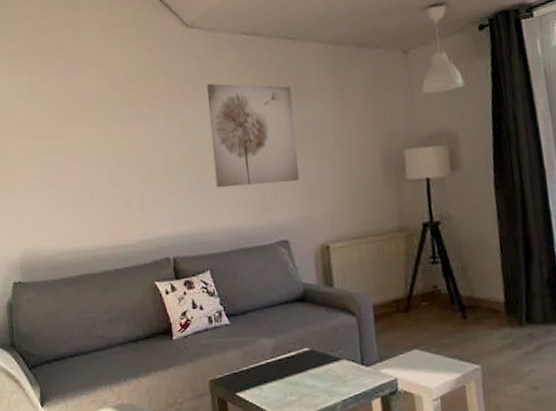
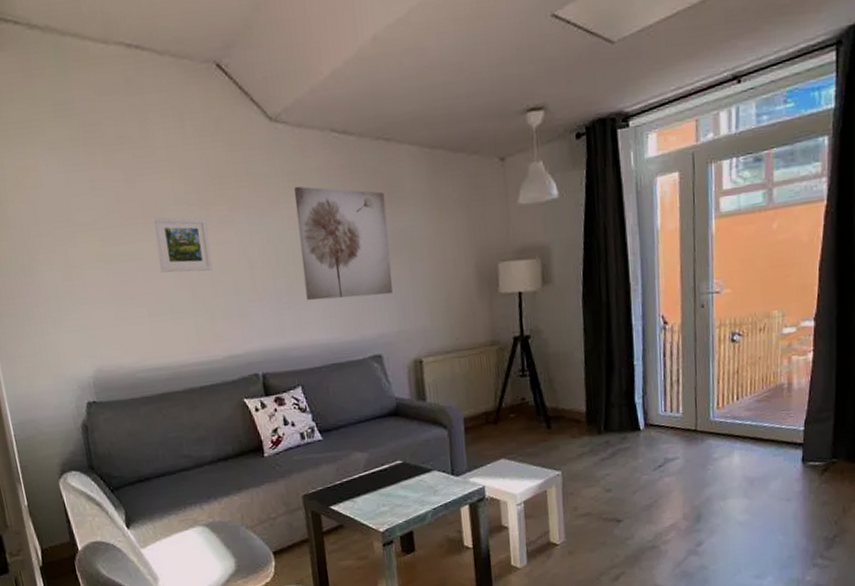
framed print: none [80,114,131,164] -> present [152,217,213,273]

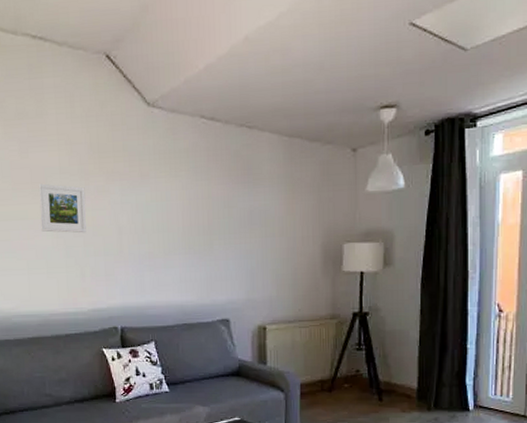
wall art: present [294,186,393,301] -> none [163,164,245,266]

